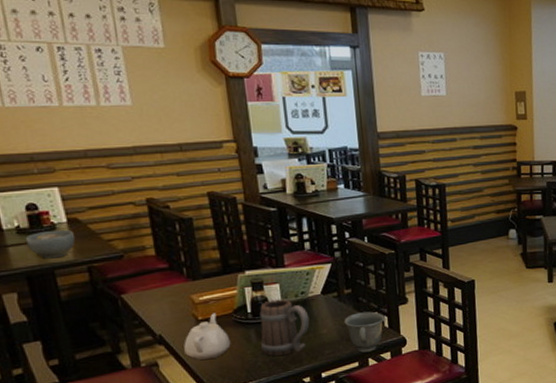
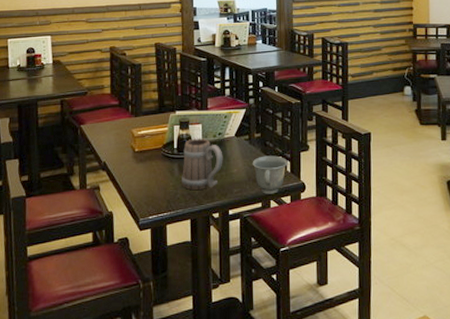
soup bowl: present [25,229,76,259] -> none [22,69,56,92]
teapot: present [183,313,231,360] -> none [120,146,158,187]

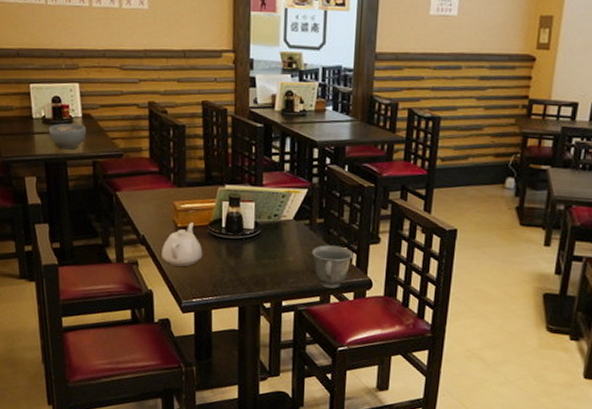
soup bowl: none [22,69,56,92] -> present [48,123,87,150]
teapot: none [120,146,158,187] -> present [160,222,203,267]
beer mug: present [182,138,223,190] -> none [230,218,278,276]

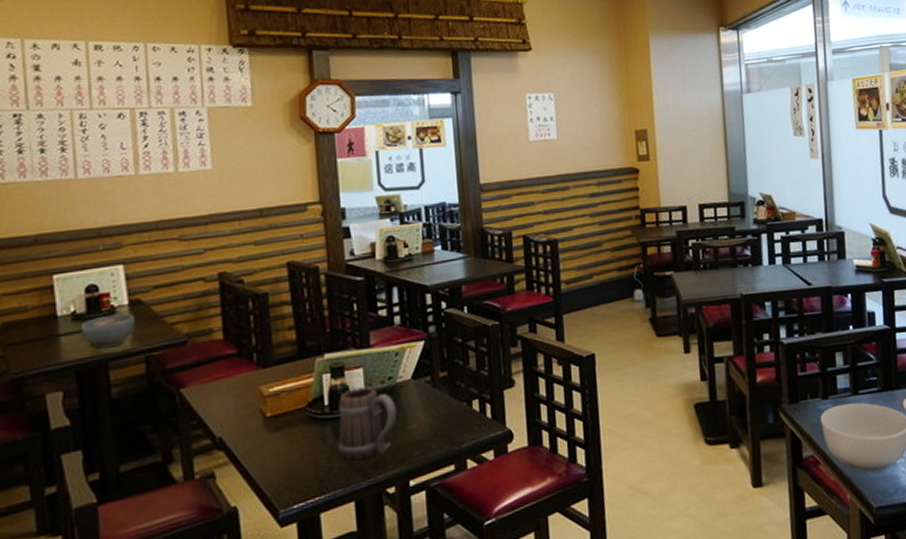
teapot: present [160,222,203,267] -> none [245,407,303,469]
beer mug: none [230,218,278,276] -> present [338,386,397,461]
teacup: present [311,245,354,289] -> none [438,398,487,453]

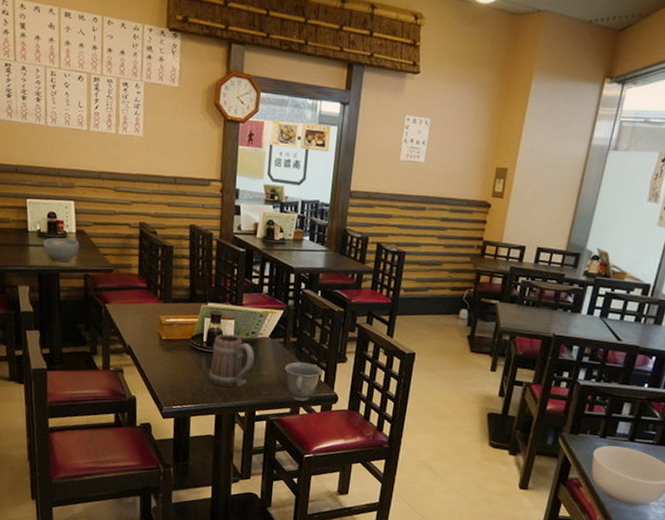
teacup: none [438,398,487,453] -> present [284,361,323,402]

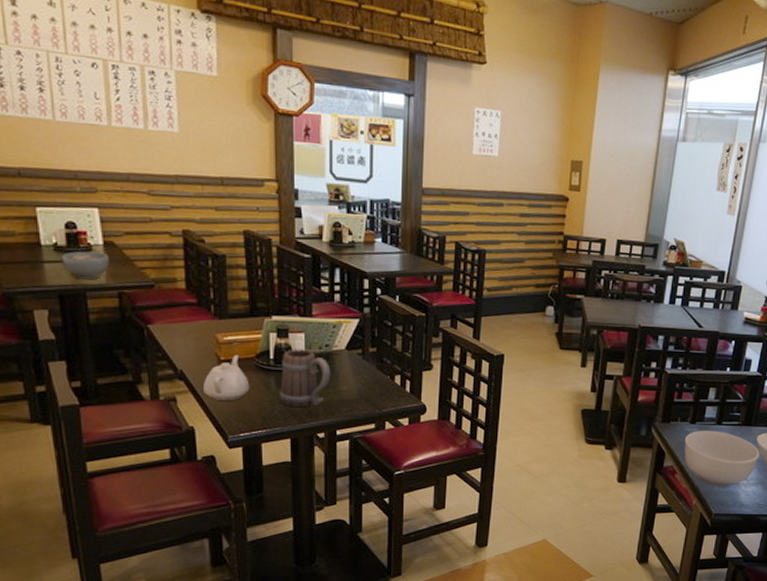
teapot: none [145,335,185,376] -> present [202,355,250,401]
teacup: present [284,361,323,402] -> none [365,373,407,415]

